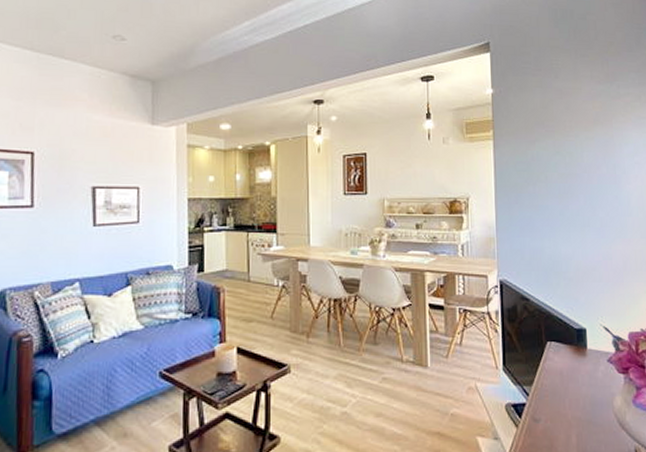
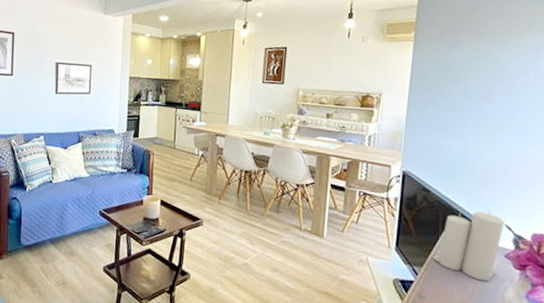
candle: none [541,311,603,392] -> present [432,208,505,282]

